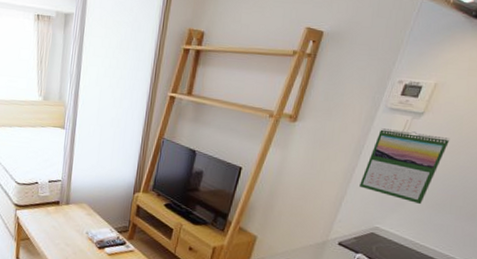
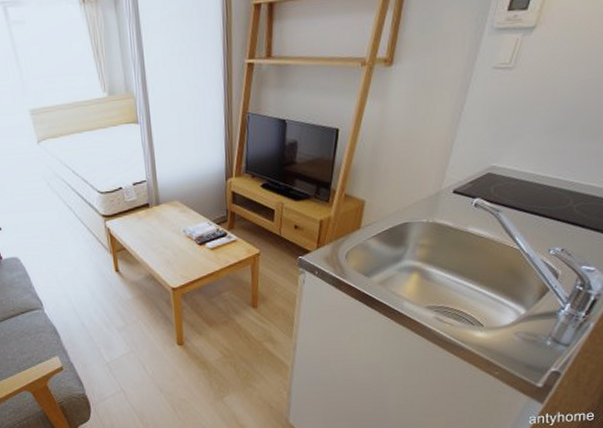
calendar: present [359,128,450,205] -> none [470,50,568,133]

